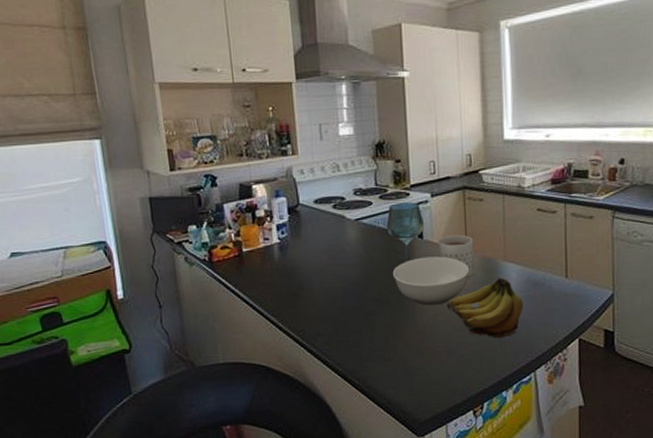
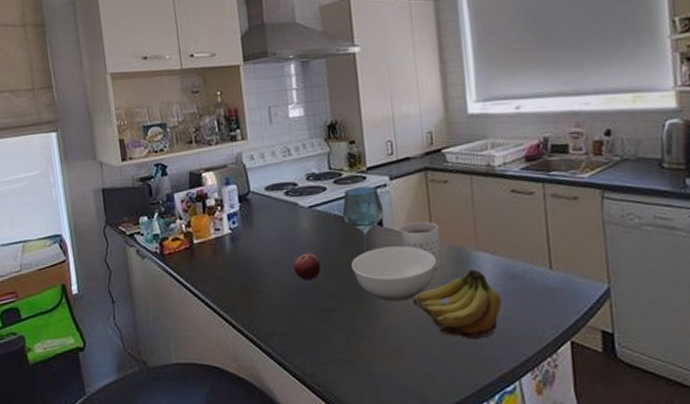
fruit: none [339,261,365,287] -> present [294,253,322,281]

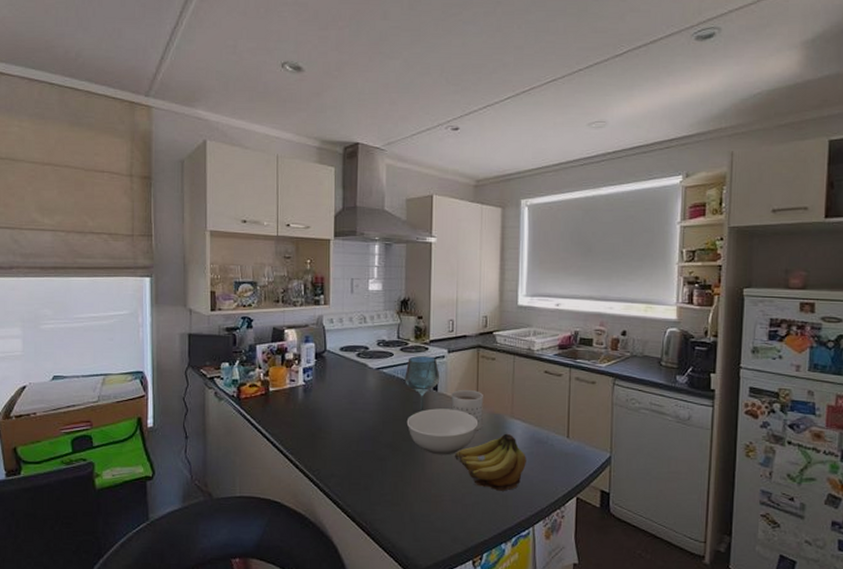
fruit: present [294,253,322,281] -> none [357,408,381,432]

